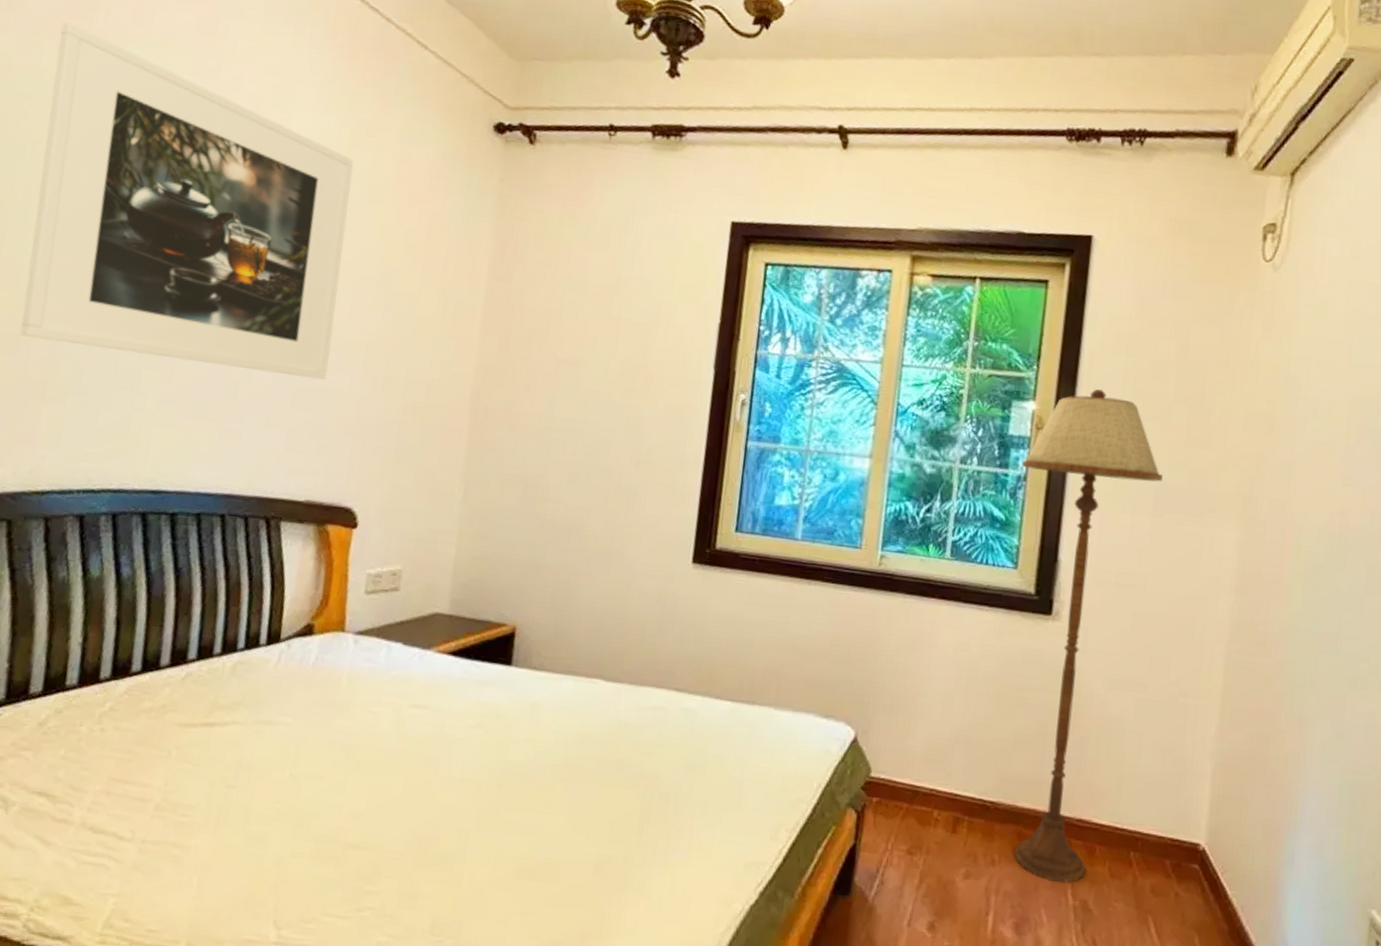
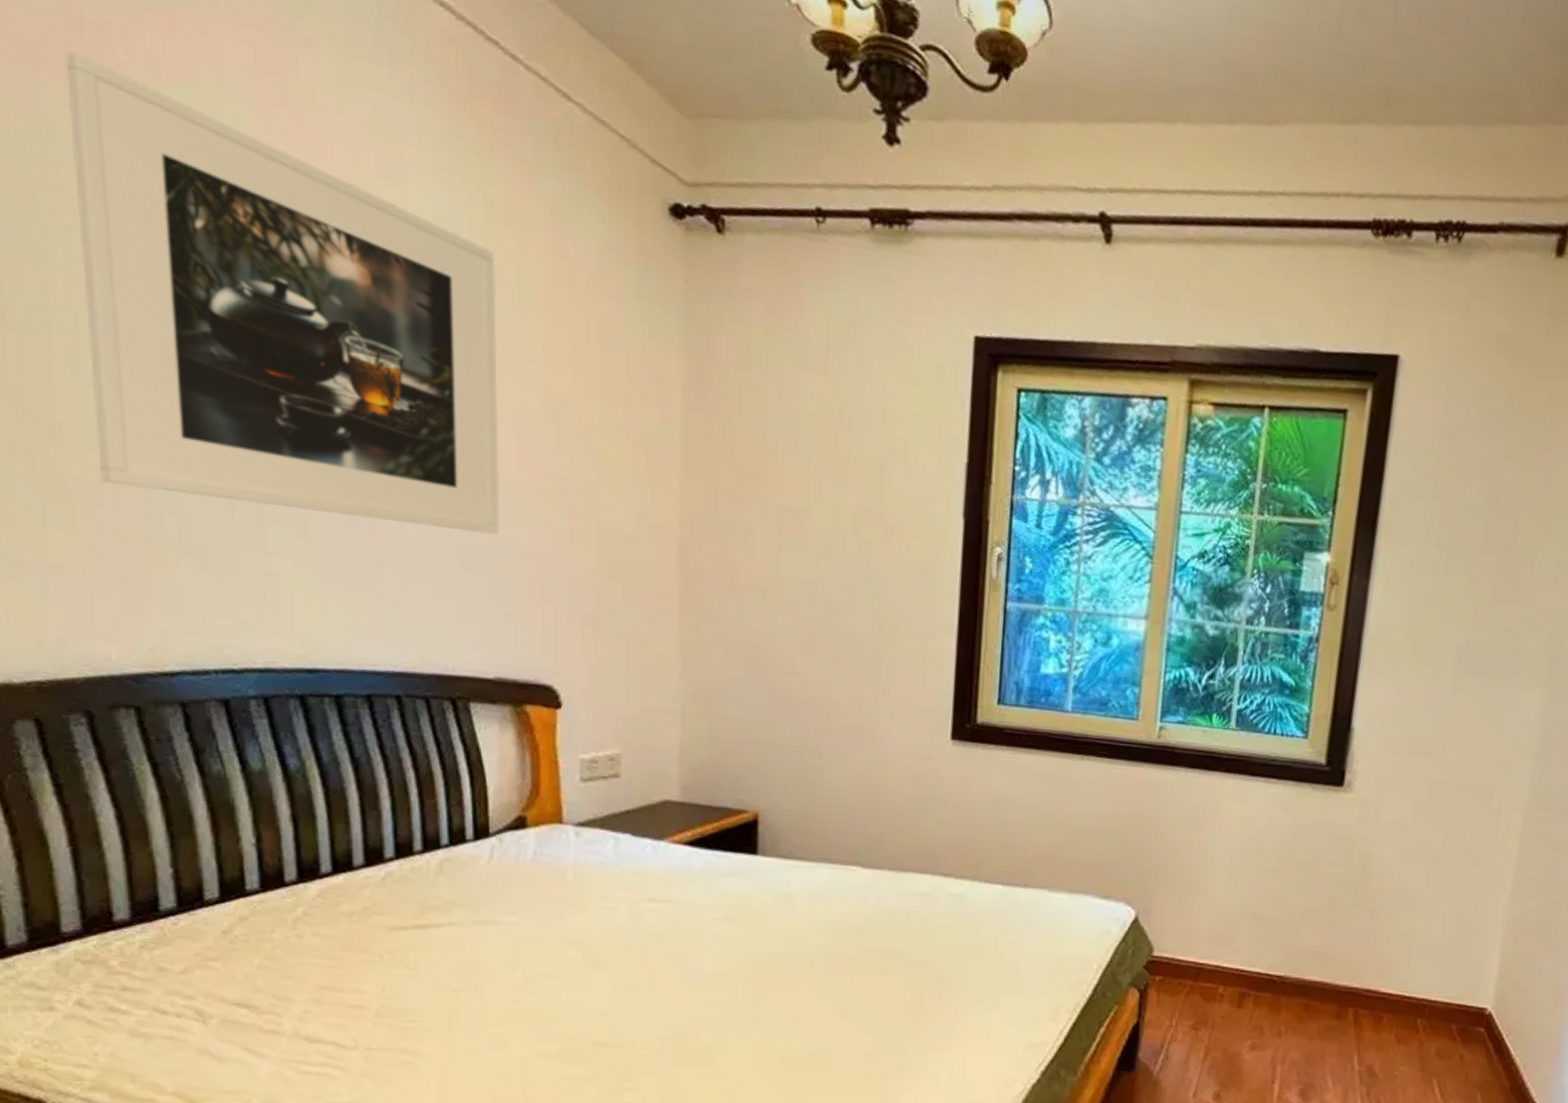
floor lamp: present [1013,389,1163,883] -> none [1300,538,1466,1050]

